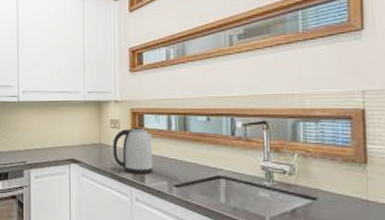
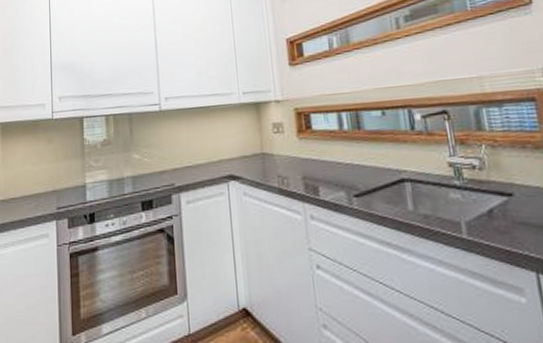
kettle: present [113,127,153,174] -> none [277,129,328,186]

